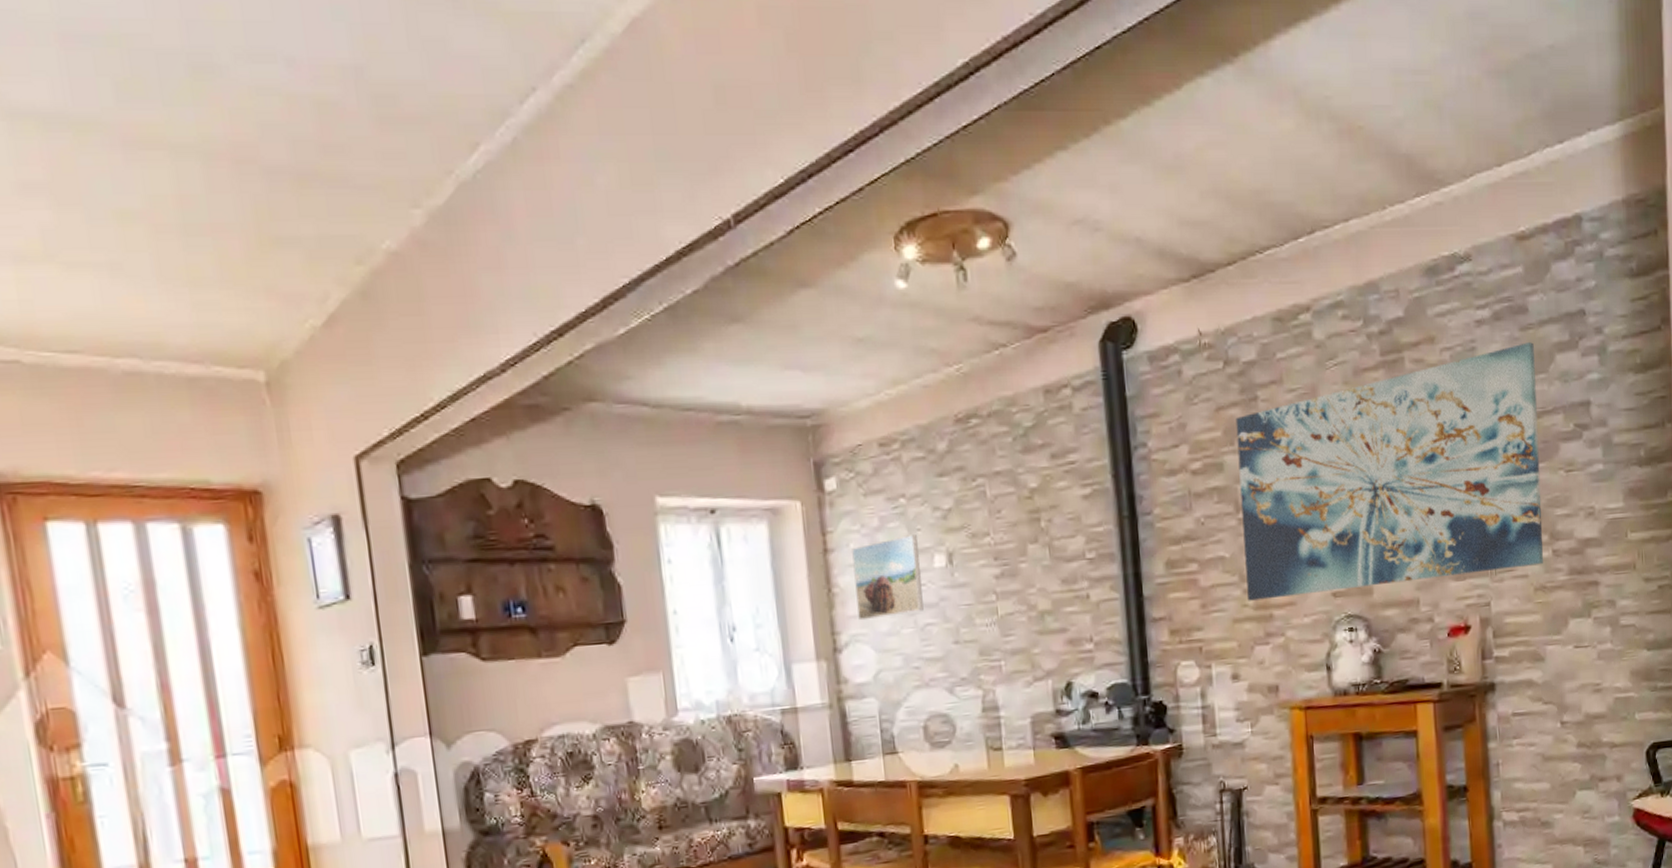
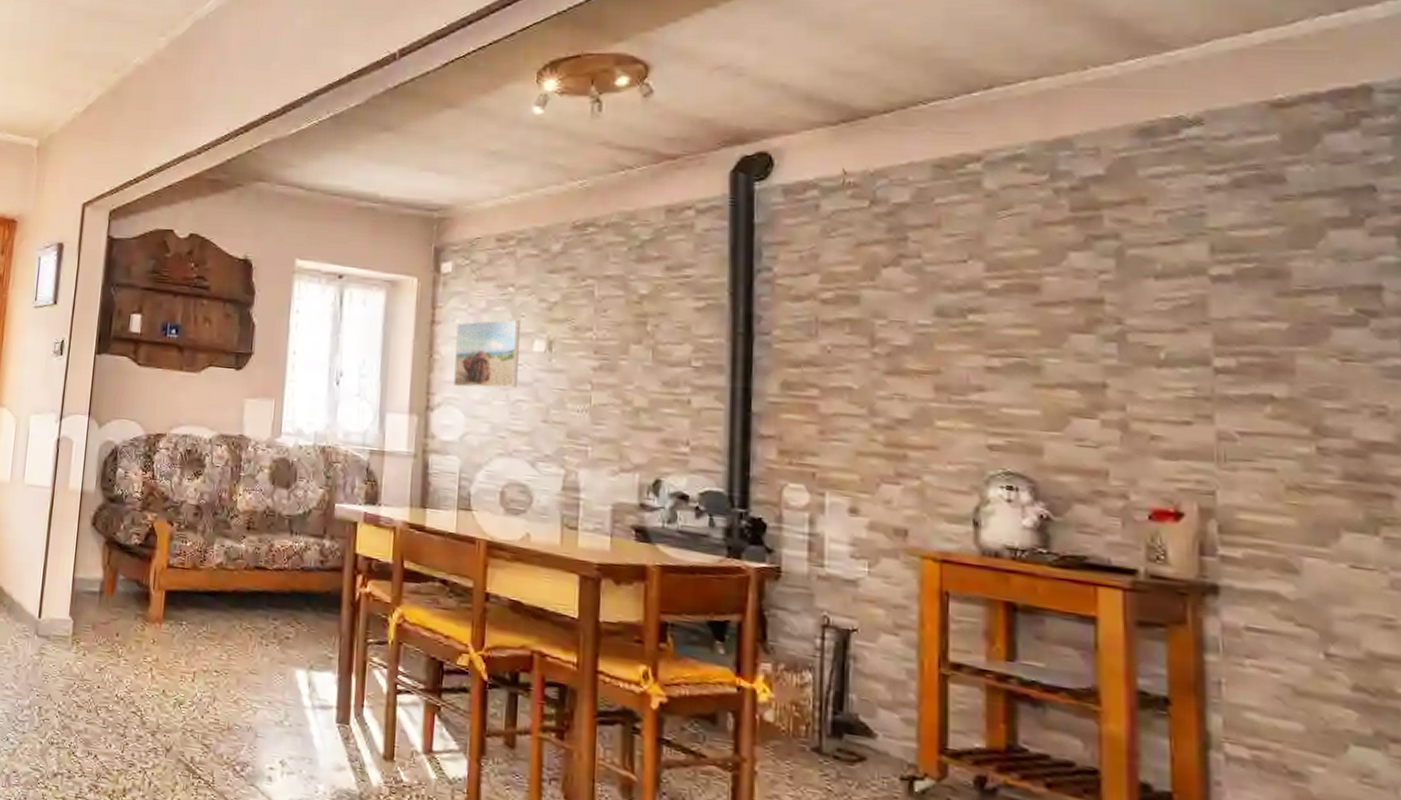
wall art: present [1235,342,1544,601] -> none [877,214,1303,461]

